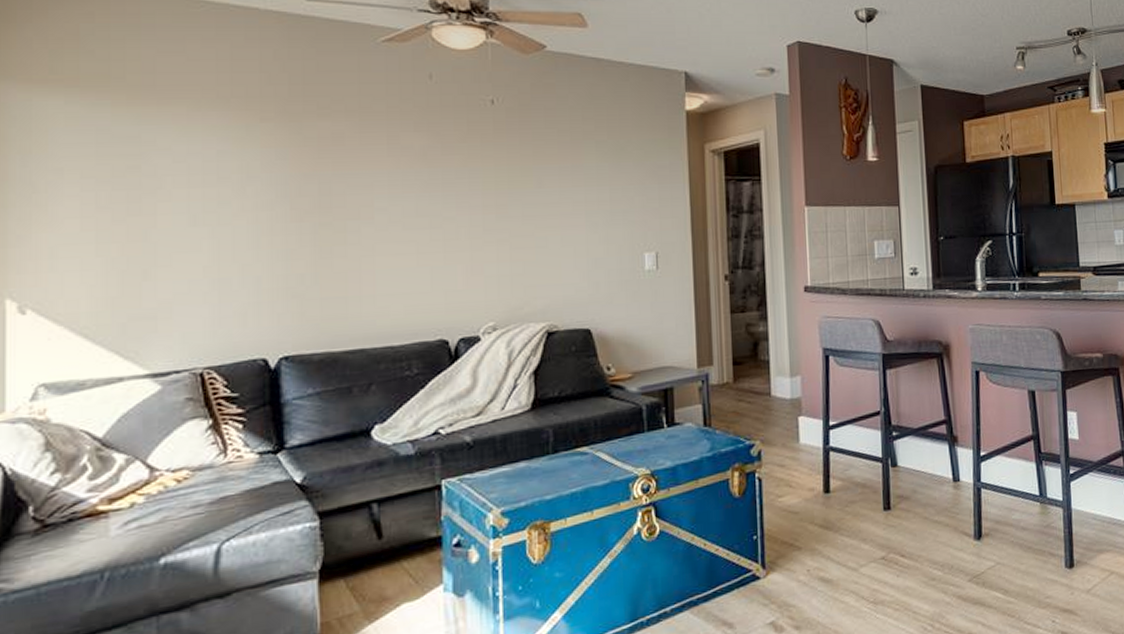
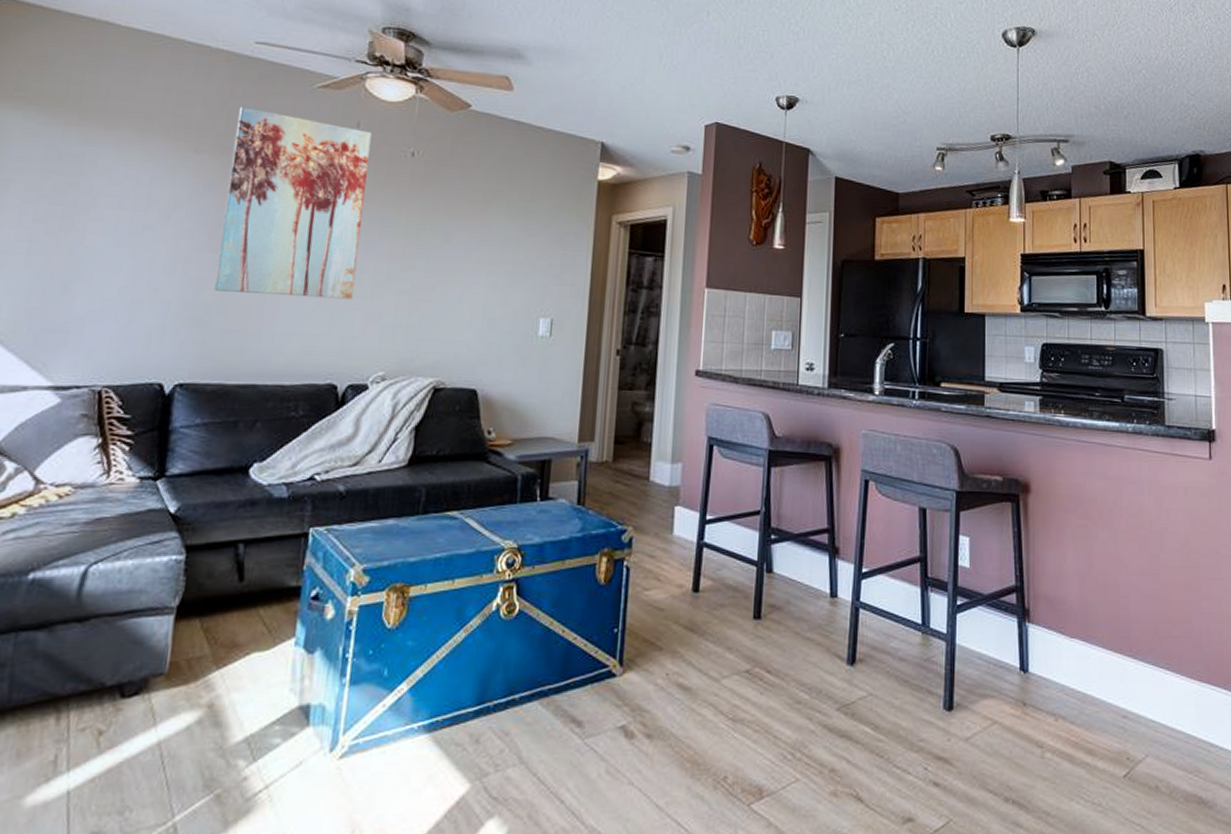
wall art: none [300,68,452,260] -> present [214,106,372,300]

